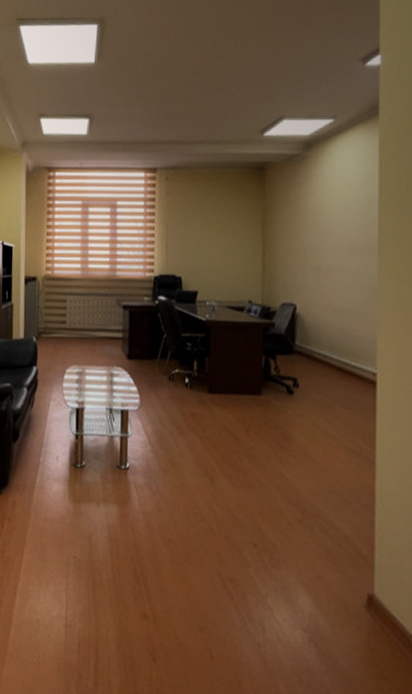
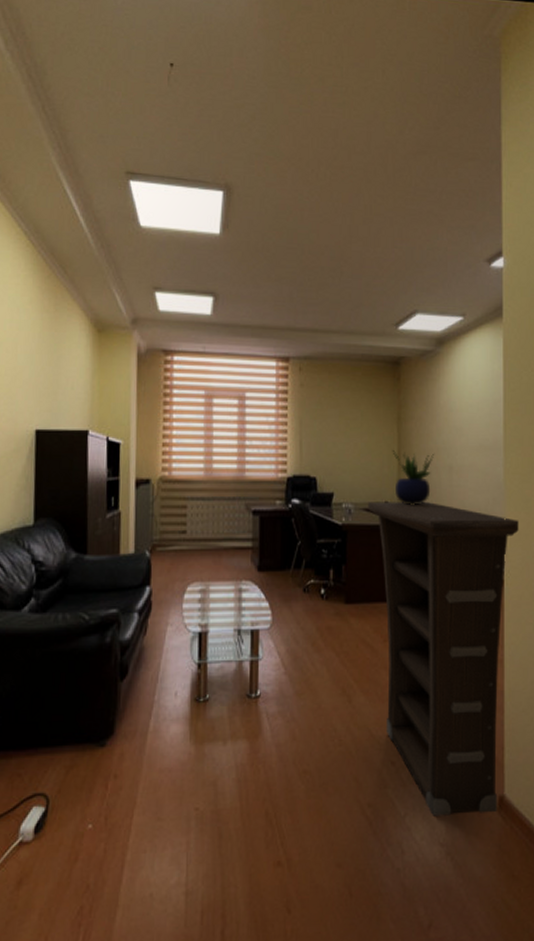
cabinet: none [231,300,395,610] -> present [368,501,519,816]
potted plant: none [256,252,301,304] -> present [392,450,435,505]

